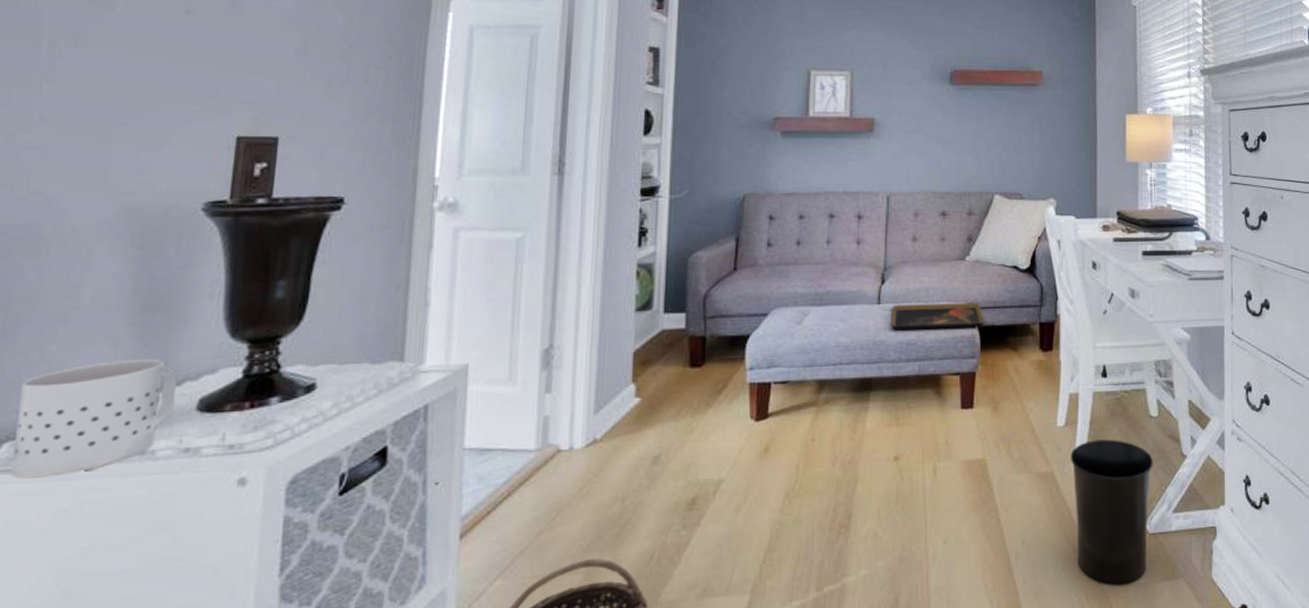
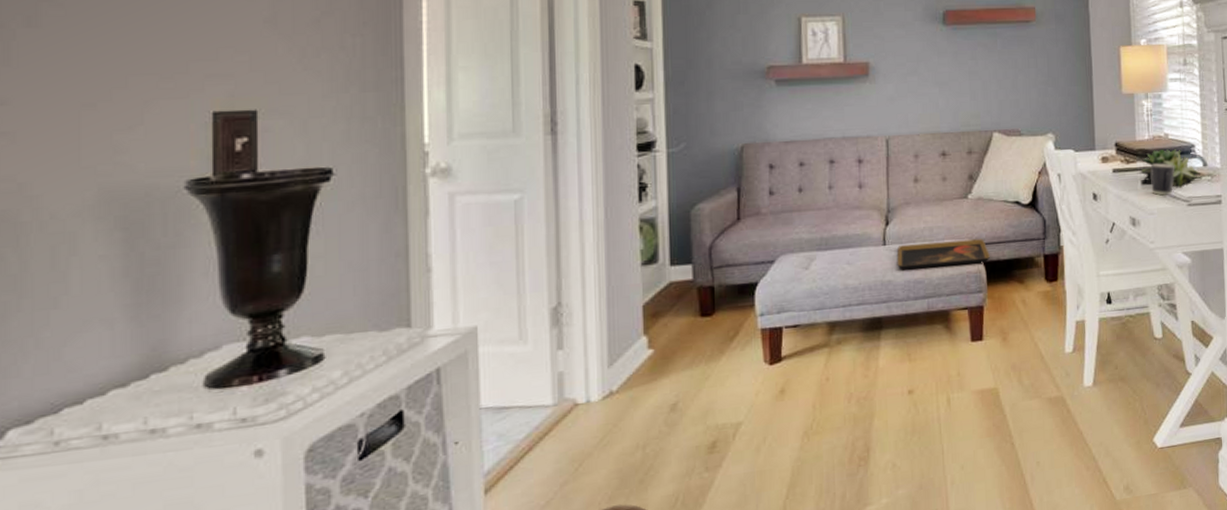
mug: present [9,358,178,479] -> none [18,339,181,464]
waste bin: present [1070,439,1153,585] -> none [1079,362,1159,497]
succulent plant: none [1138,221,1204,261] -> present [1137,149,1201,189]
mug: none [1152,234,1177,268] -> present [1150,163,1175,195]

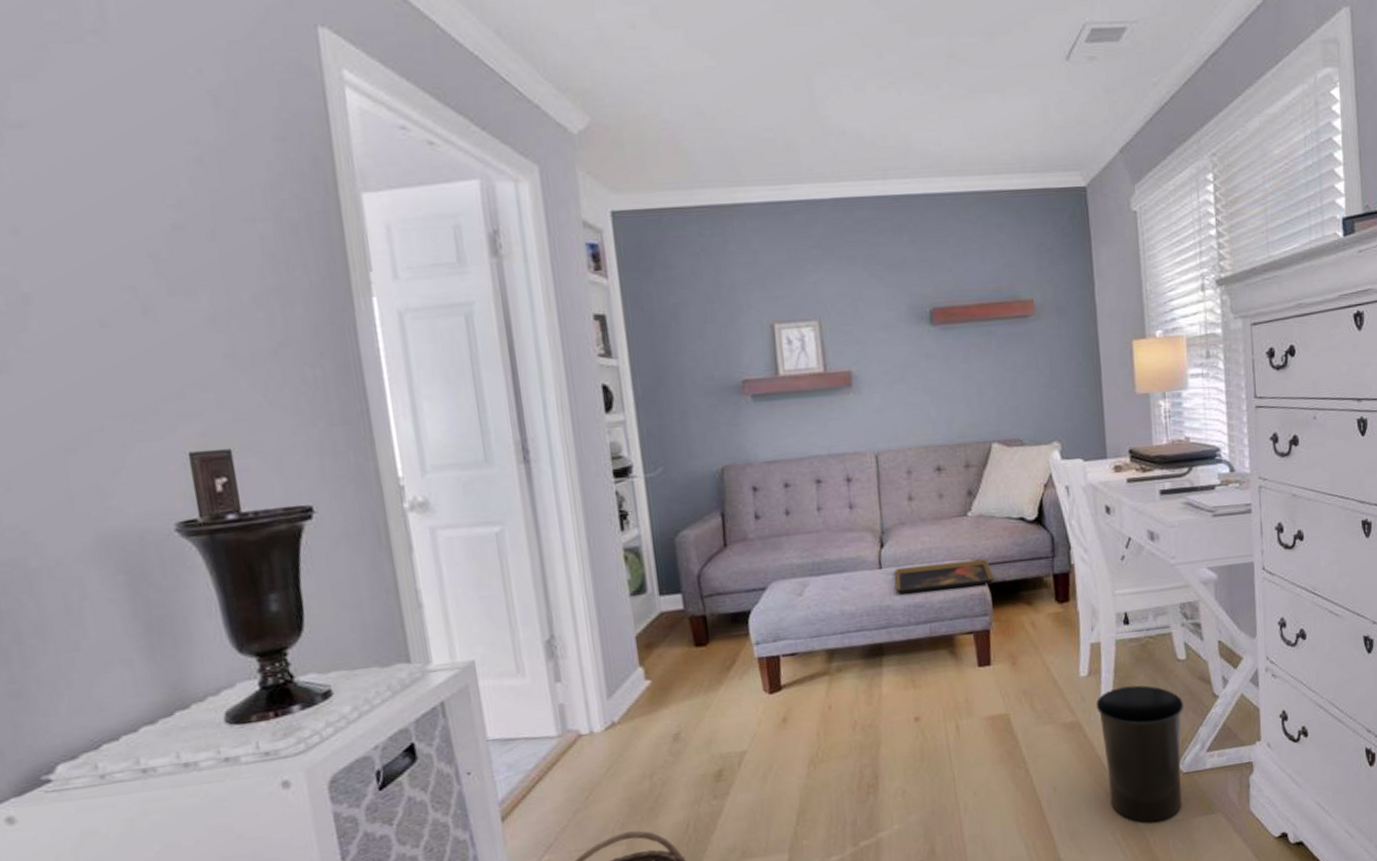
waste bin: none [1079,362,1159,497] -> present [1095,685,1184,823]
succulent plant: present [1137,149,1201,189] -> none [1154,453,1228,498]
mug: present [1150,163,1175,195] -> none [1169,470,1198,506]

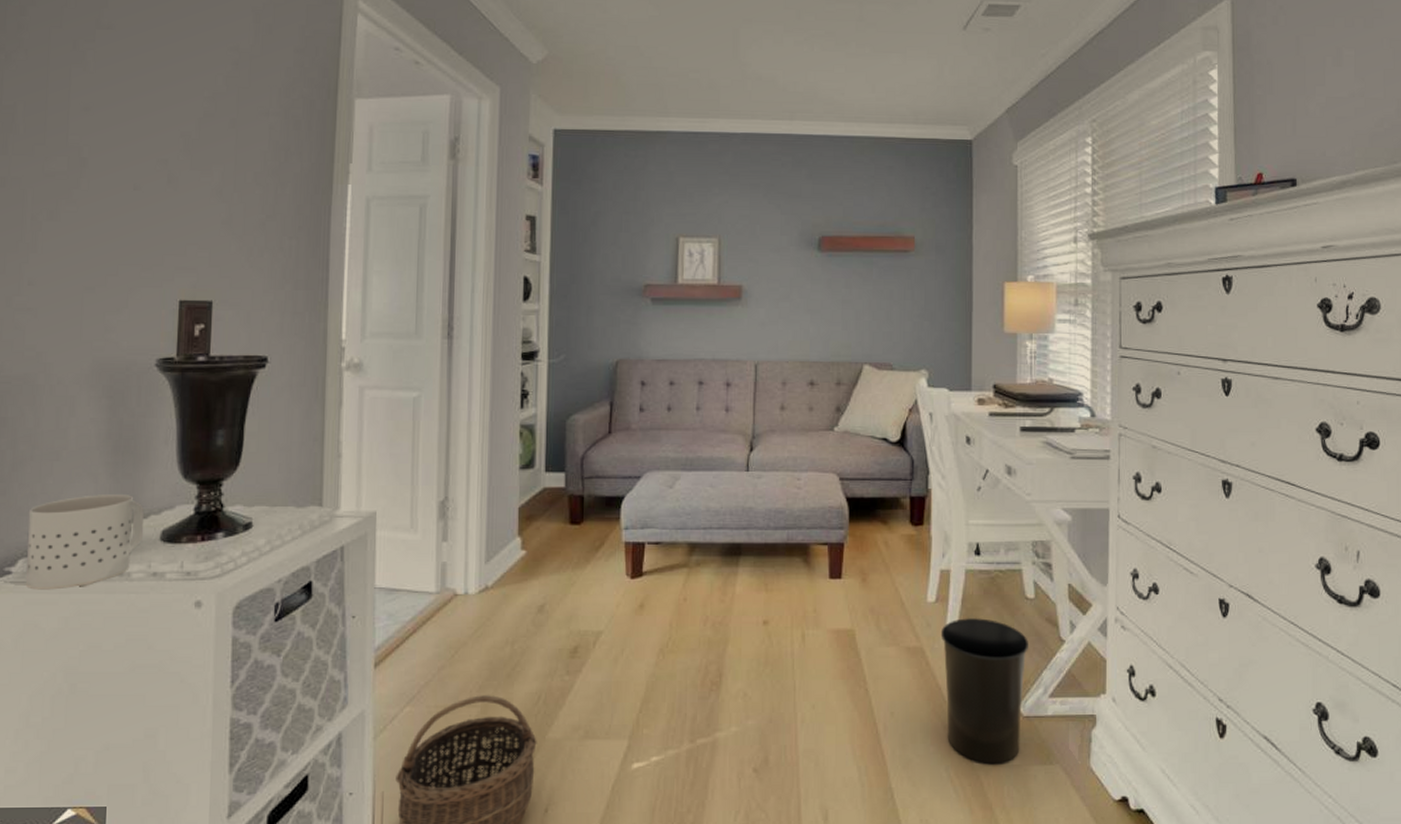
mug: none [55,678,205,796] -> present [25,493,145,590]
decorative tray: present [894,559,995,595] -> none [759,473,853,499]

